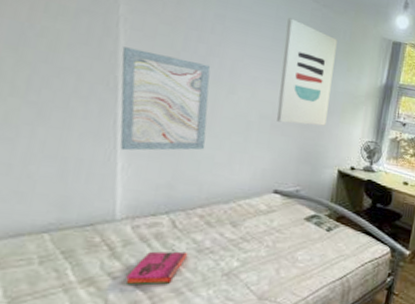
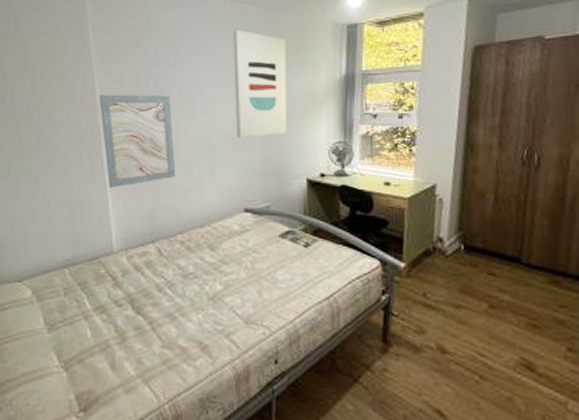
hardback book: present [125,251,189,285] -> none [128,278,176,312]

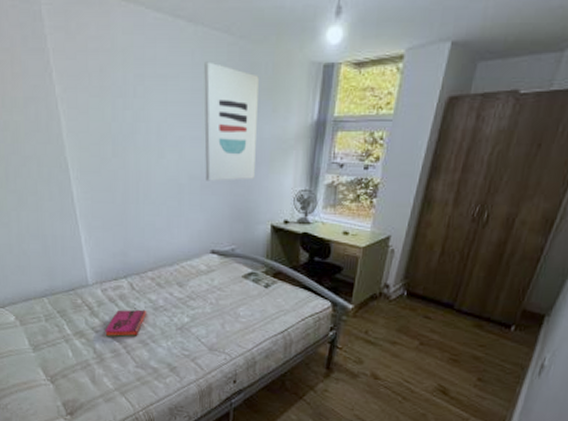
wall art: present [99,94,176,188] -> none [65,127,146,225]
hardback book: none [128,278,176,312] -> present [105,309,147,337]

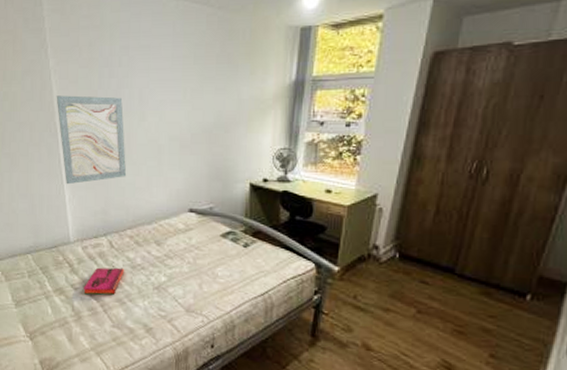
wall art: none [65,127,146,225] -> present [56,95,127,185]
wall art: present [204,61,259,181] -> none [184,31,237,142]

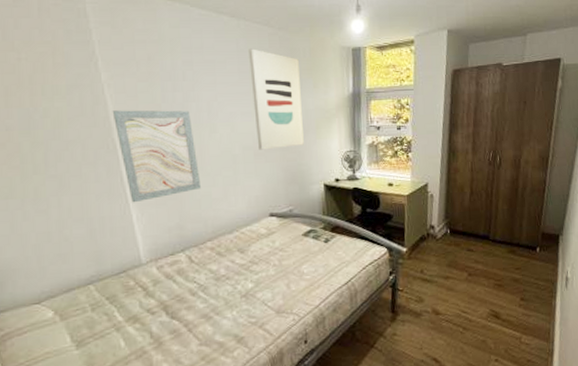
hardback book: present [83,267,125,295] -> none [162,281,209,317]
wall art: none [184,31,237,142] -> present [249,48,304,150]

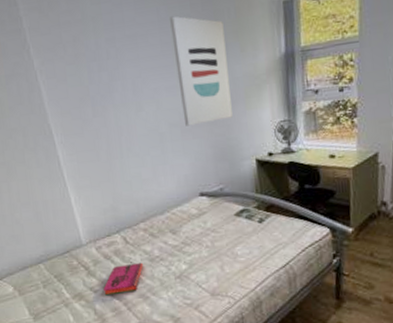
wall art: present [112,110,202,203] -> none [46,90,132,186]
hardback book: none [162,281,209,317] -> present [103,262,144,296]

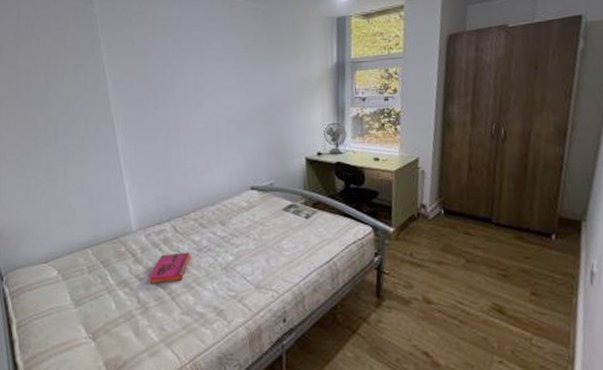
wall art: present [170,15,233,126] -> none [234,23,286,123]

